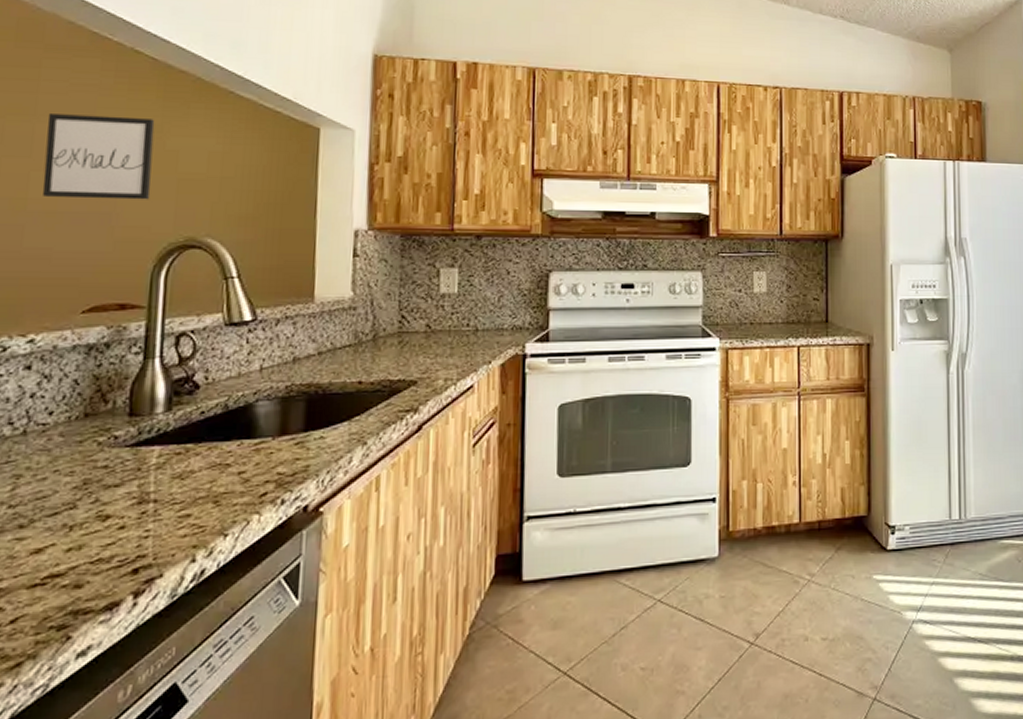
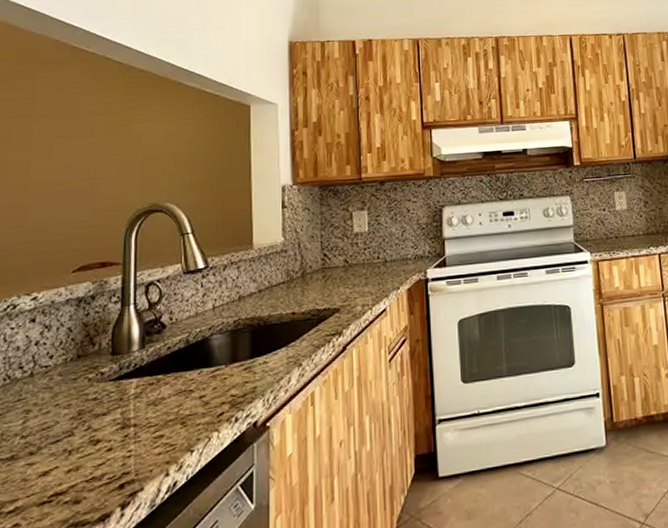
wall art: present [42,114,155,200] -> none [39,111,123,181]

